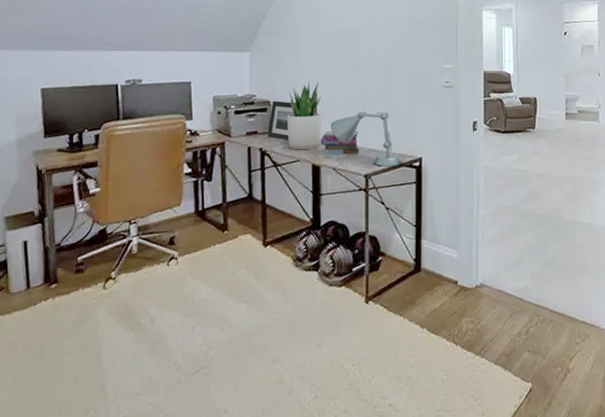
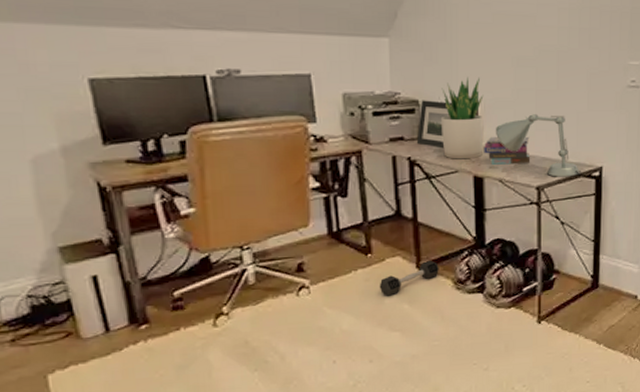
dumbbell: none [232,238,281,270] -> present [379,260,439,296]

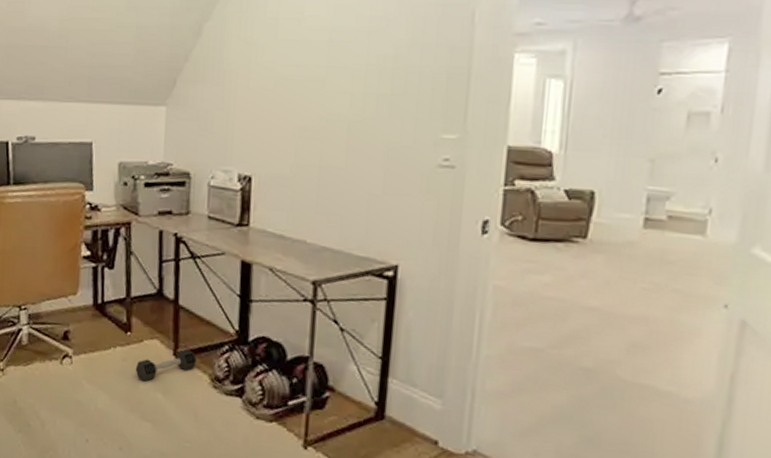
picture frame: present [416,100,452,149] -> none [184,172,224,227]
planter: present [441,76,484,159] -> none [210,148,259,241]
books: present [484,136,531,166] -> none [254,218,308,252]
desk lamp: present [495,114,582,177] -> none [268,194,371,274]

